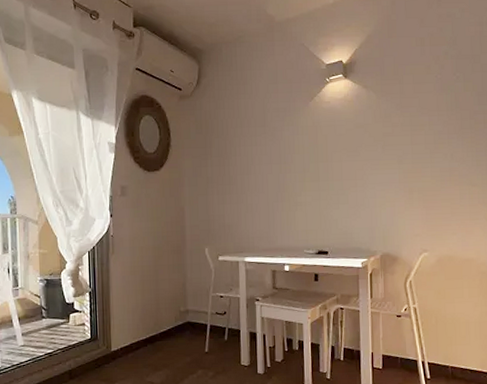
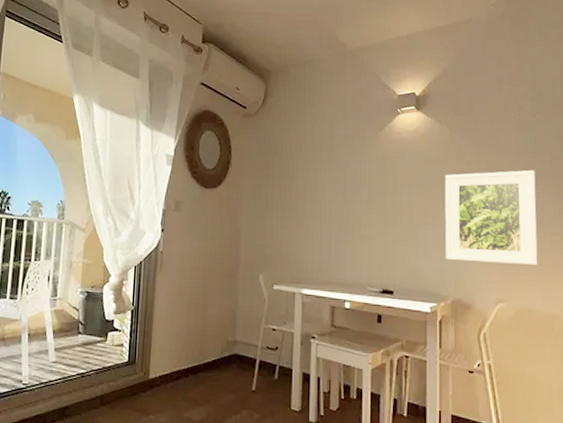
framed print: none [372,126,458,219] -> present [444,170,538,265]

